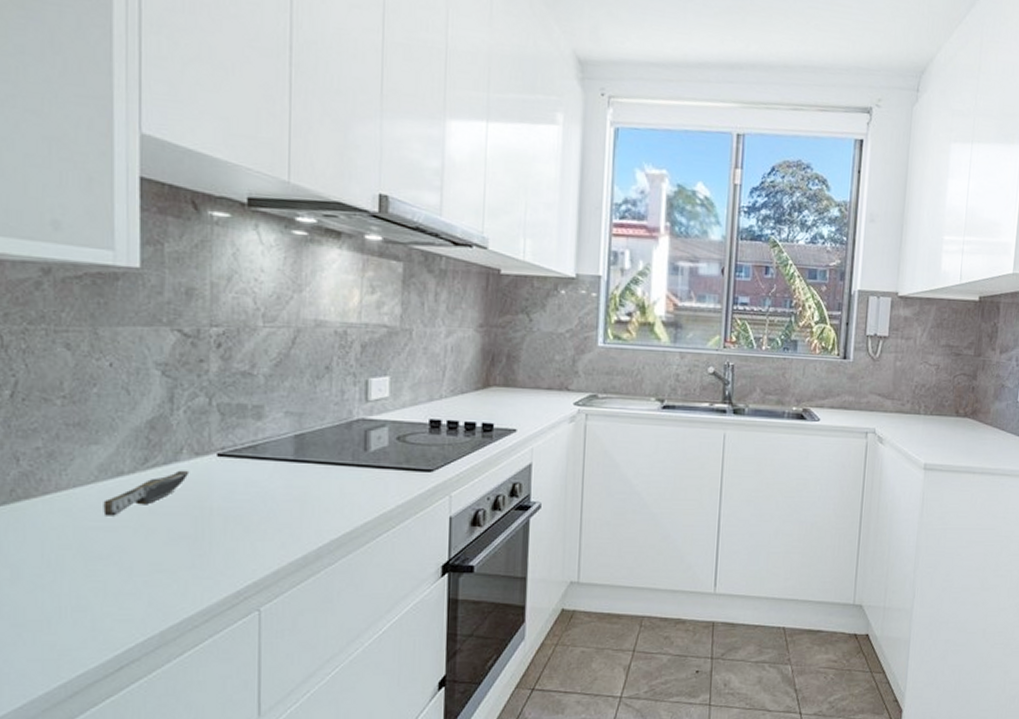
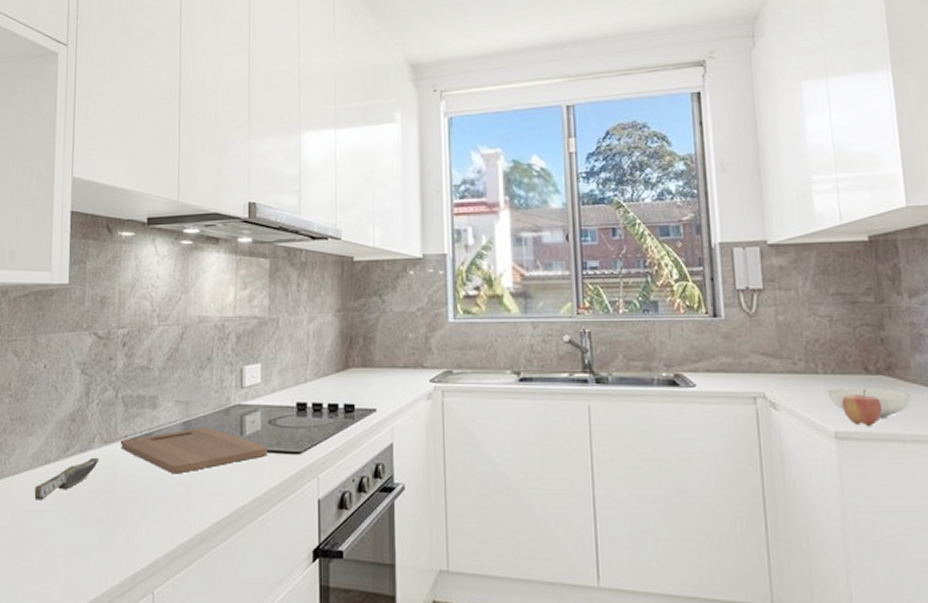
cutting board: none [217,441,396,490] -> present [121,427,268,474]
bowl: none [924,426,986,454] -> present [827,387,911,419]
apple: none [933,430,963,459] -> present [841,390,882,425]

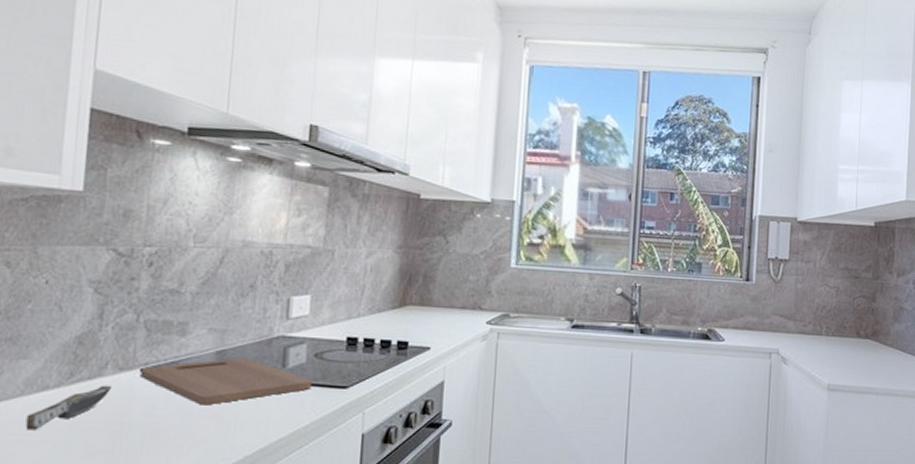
bowl: present [827,387,911,419] -> none [826,347,887,375]
apple: present [841,390,882,425] -> none [836,351,865,380]

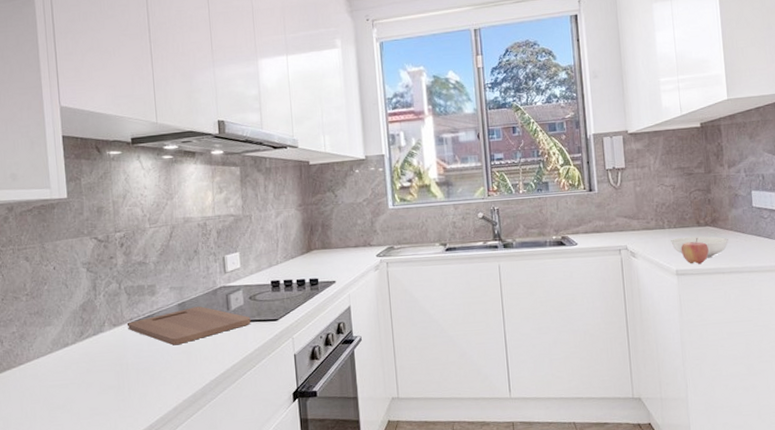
knife: present [25,385,113,430] -> none [57,338,111,377]
bowl: none [826,347,887,375] -> present [671,236,728,258]
apple: none [836,351,865,380] -> present [681,238,709,264]

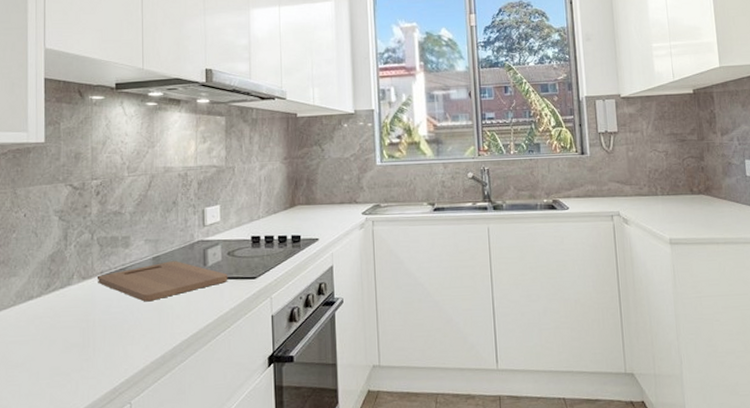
bowl: present [671,236,728,258] -> none [664,204,722,228]
apple: present [681,238,709,264] -> none [674,206,703,233]

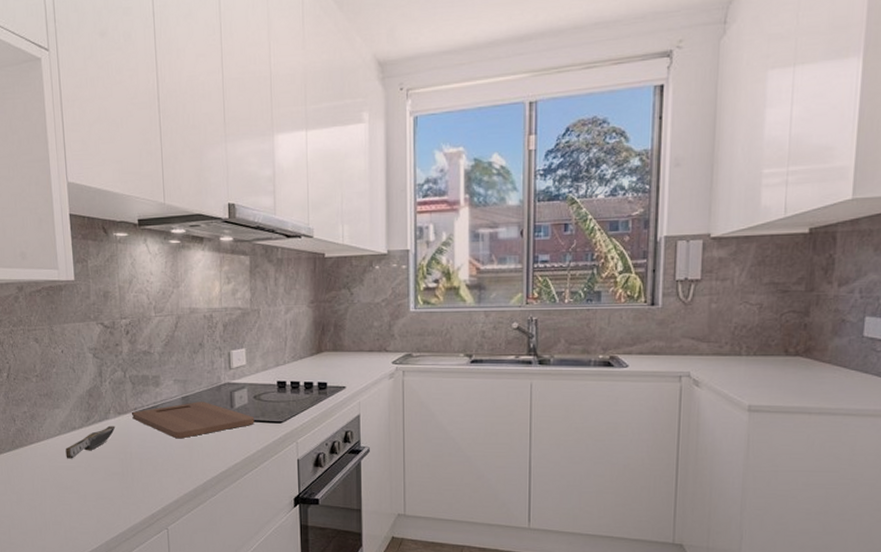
knife: none [19,291,79,332] -> present [65,425,116,459]

